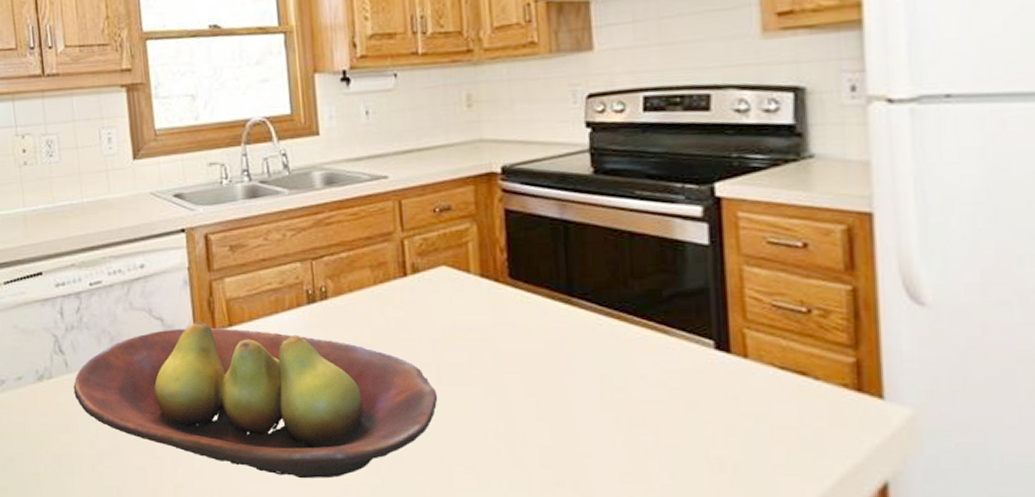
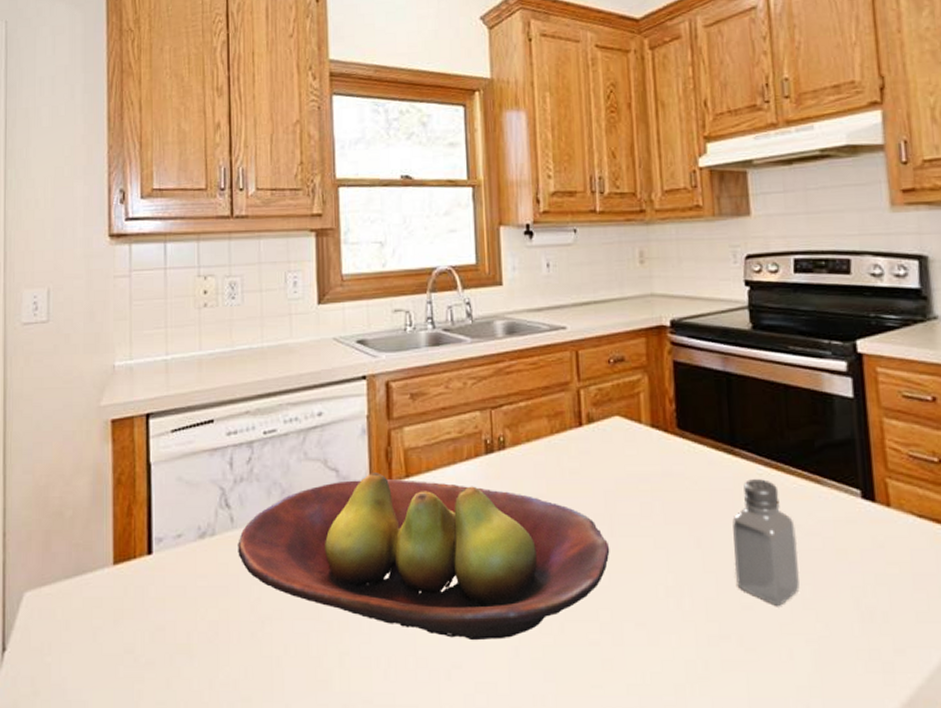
saltshaker: none [569,329,643,455] -> present [732,479,800,606]

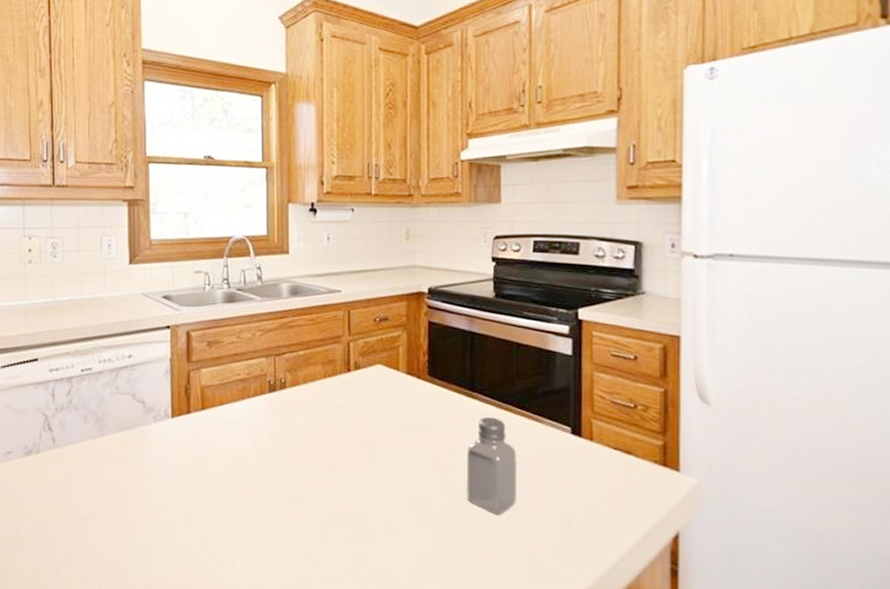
fruit bowl: present [238,473,610,641] -> none [59,405,368,538]

